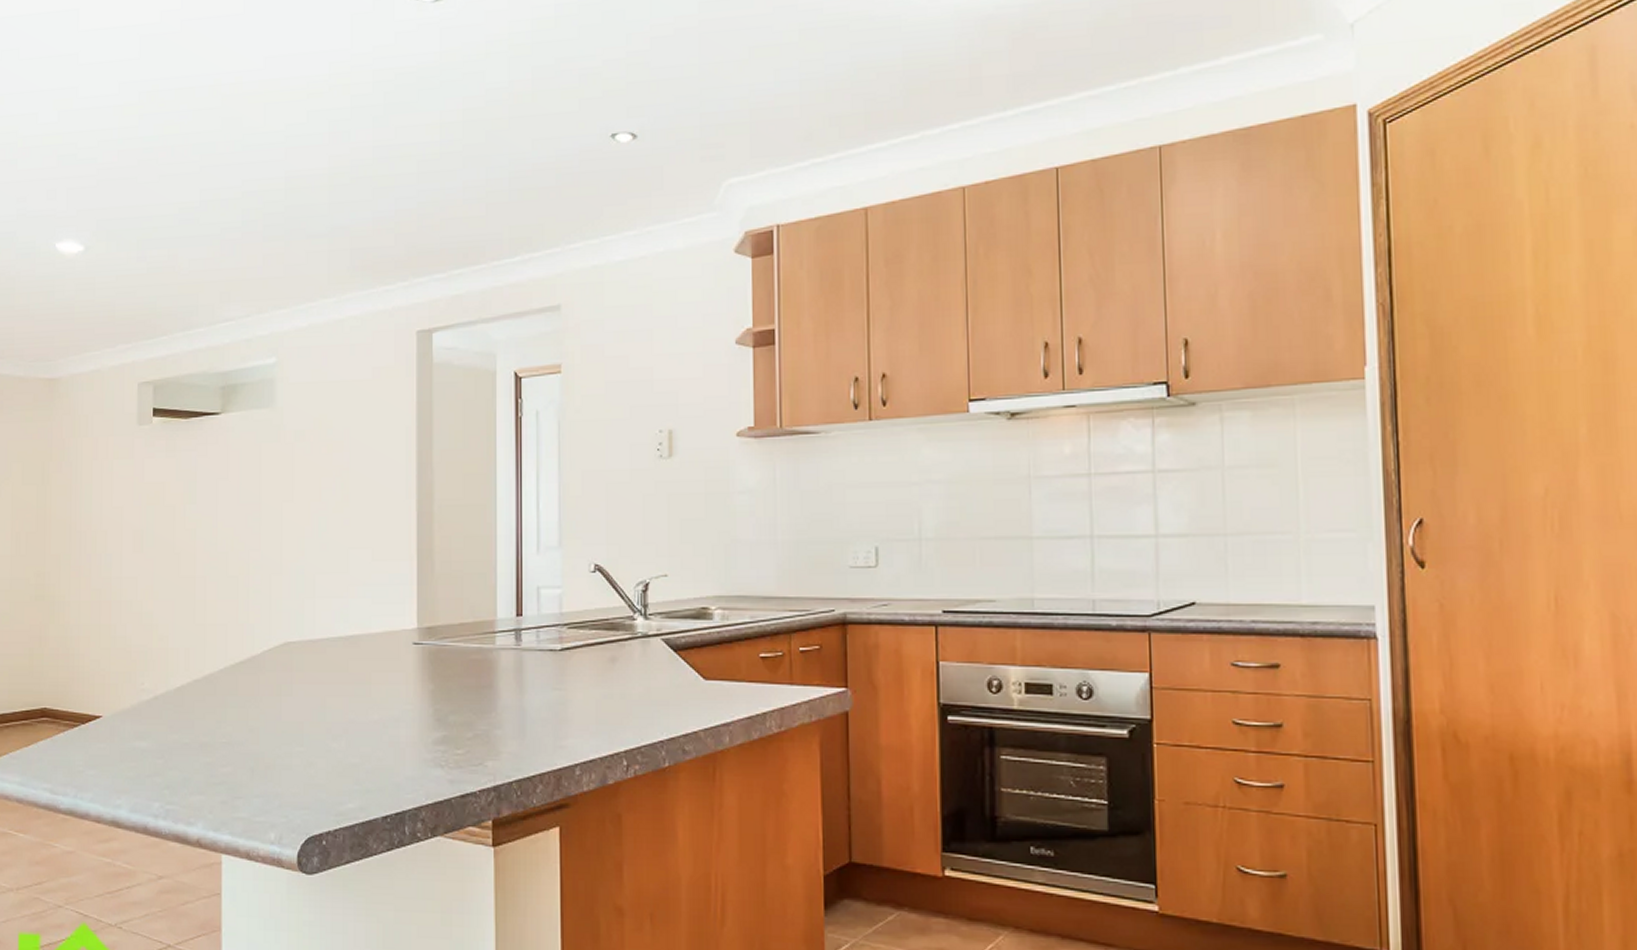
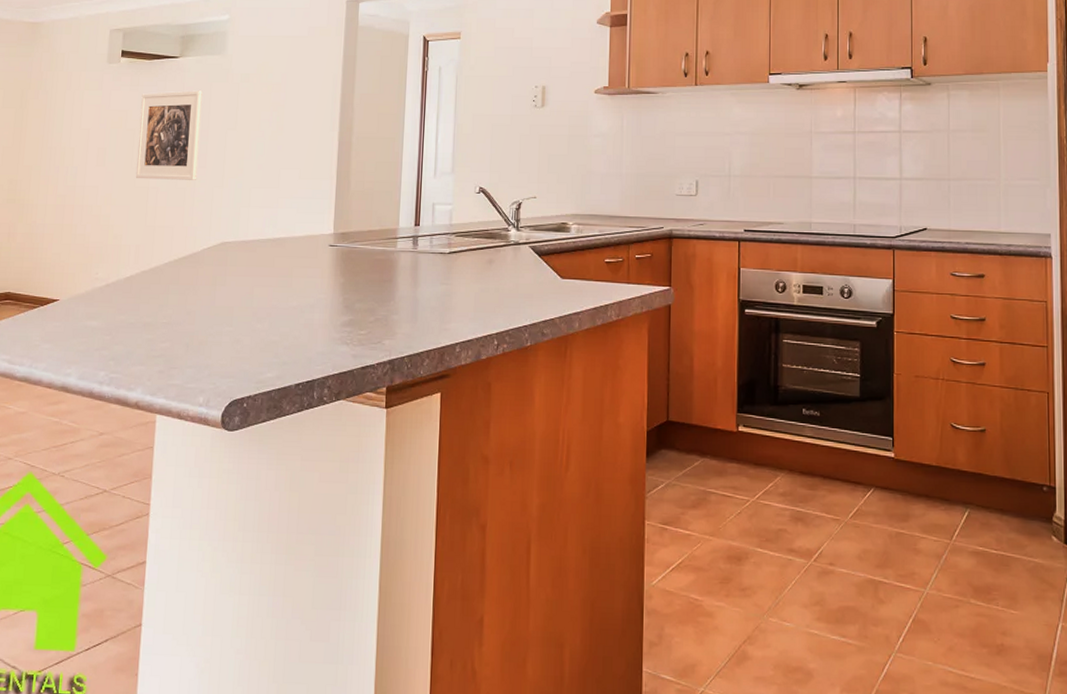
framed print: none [179,454,251,567] -> present [135,90,203,180]

